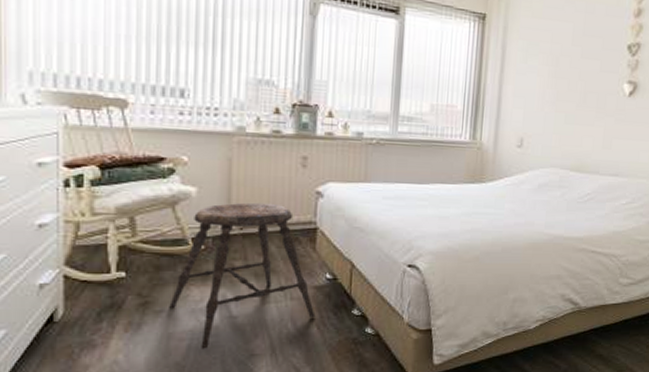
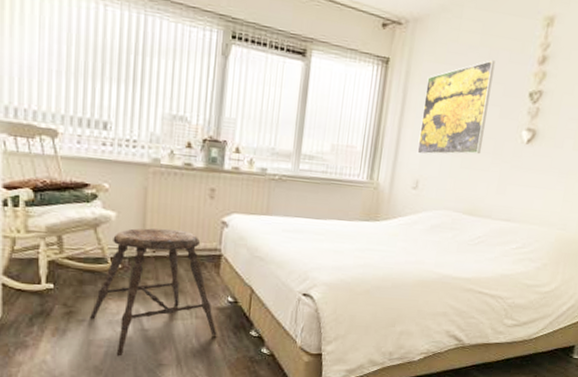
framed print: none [519,14,592,112] -> present [417,60,495,155]

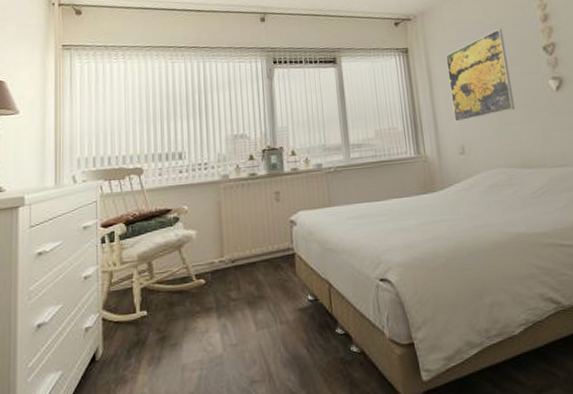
stool: present [90,228,217,357] -> none [182,236,304,379]

